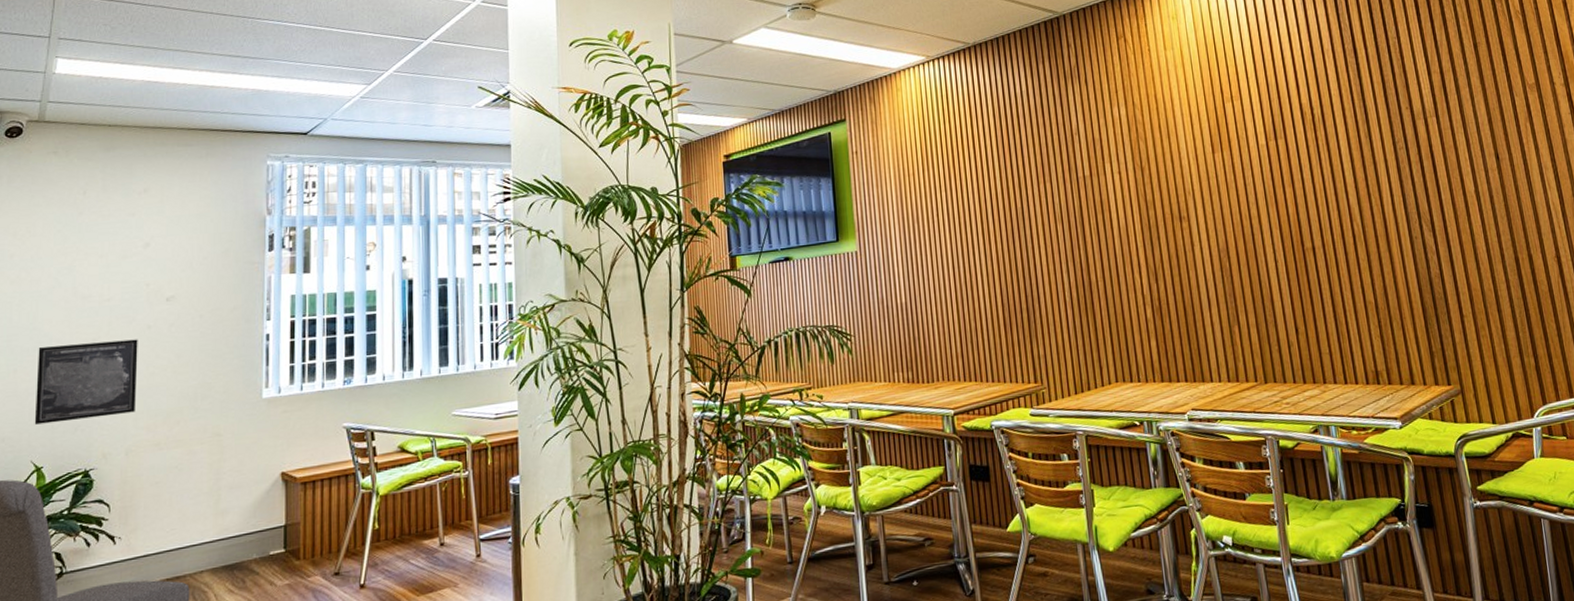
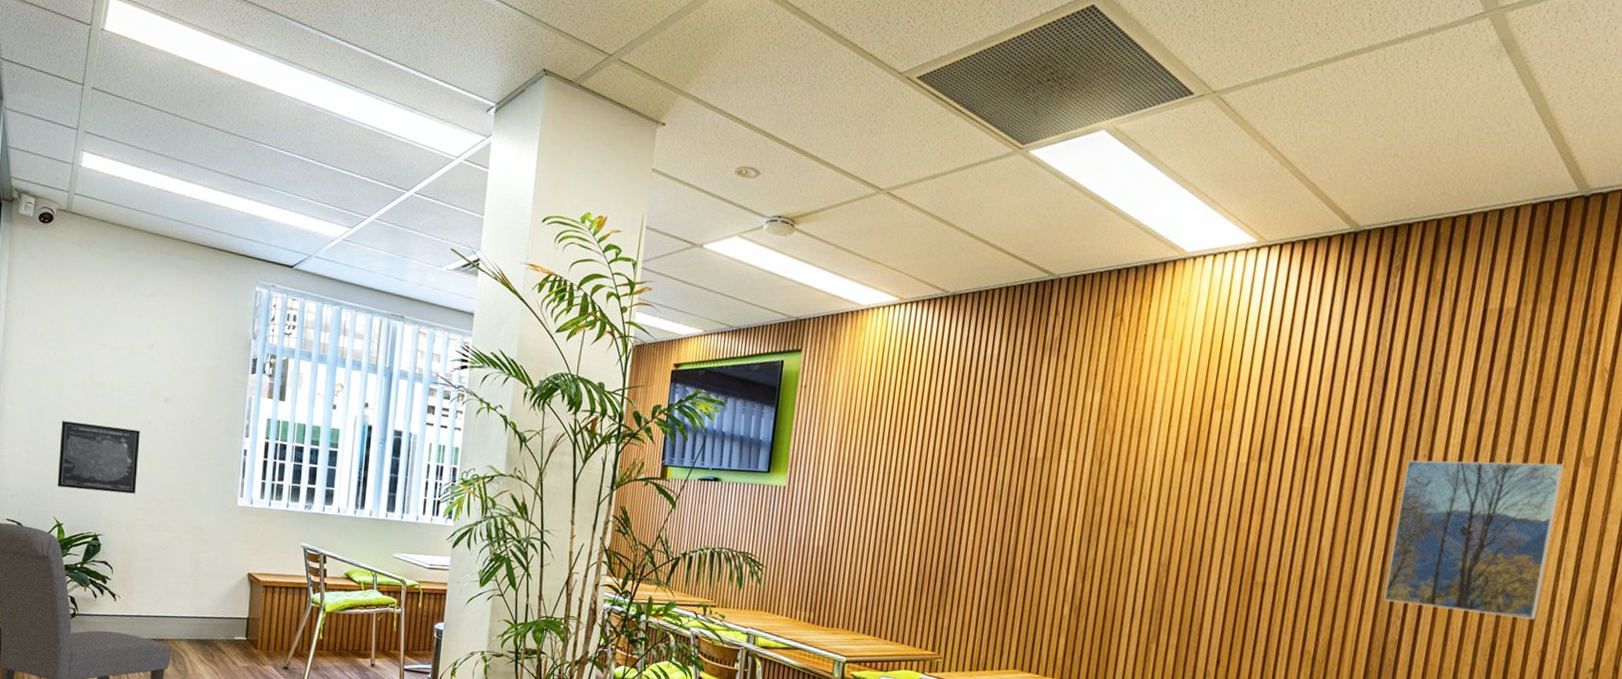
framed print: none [1394,93,1542,241] -> present [1383,460,1564,620]

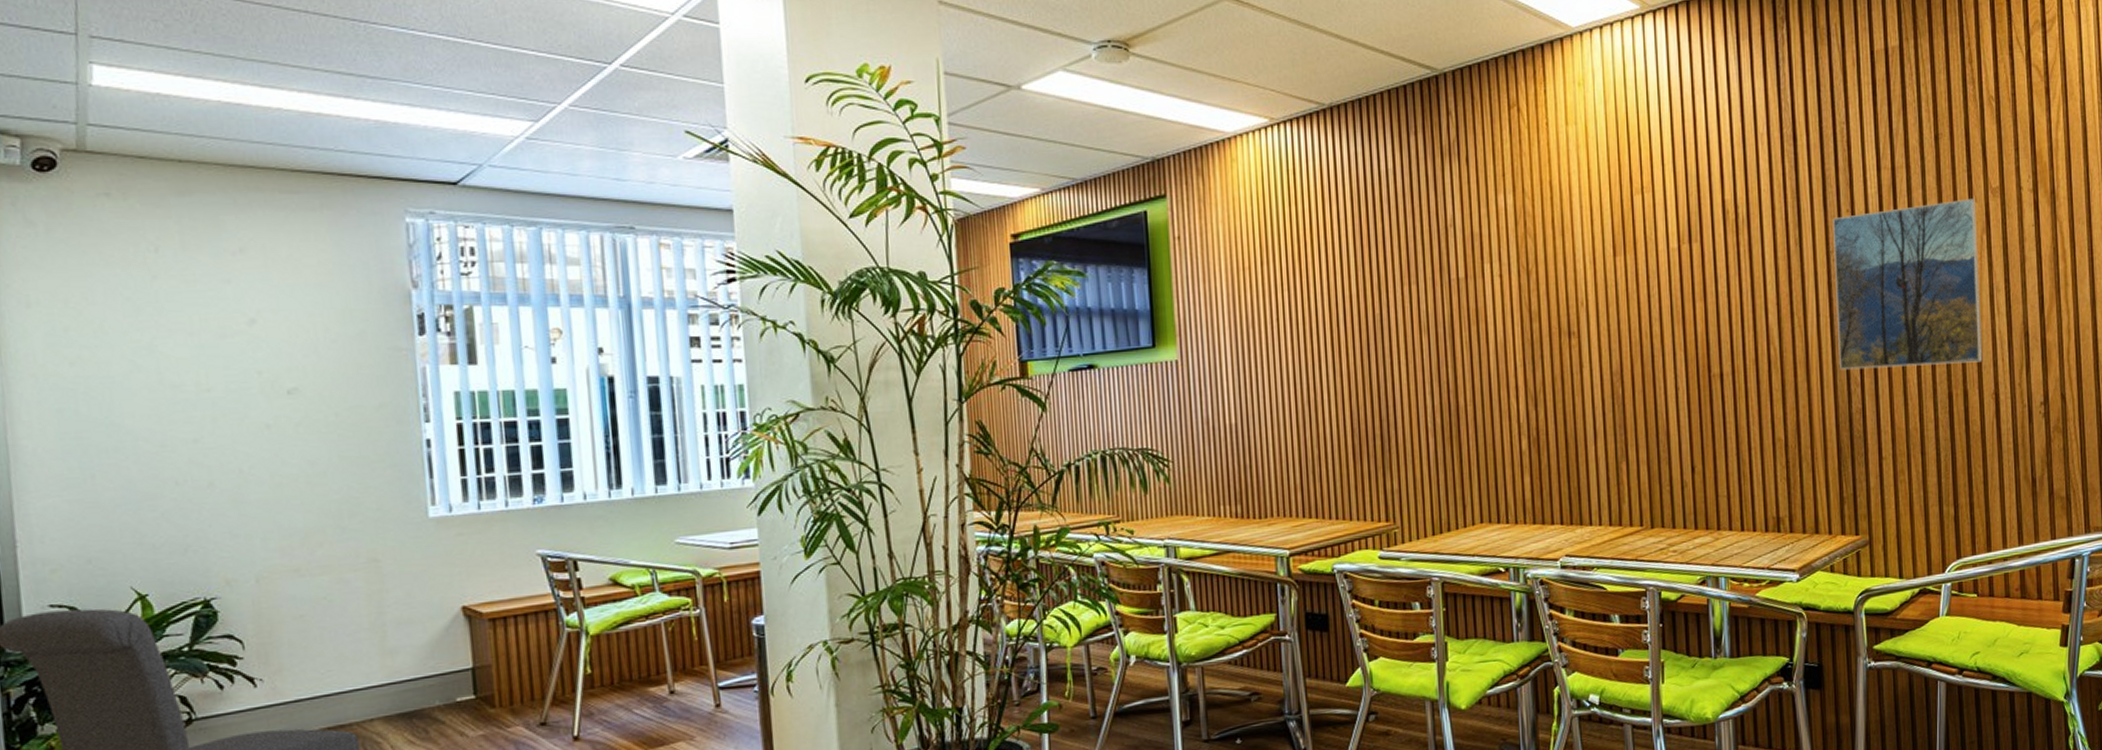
wall art: present [57,421,140,494] -> none [120,441,263,543]

